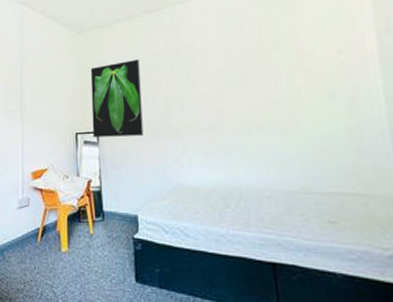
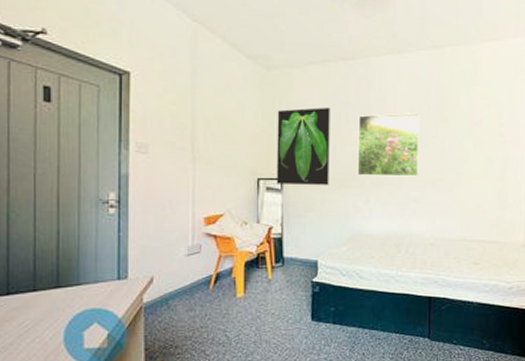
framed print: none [167,51,242,124] -> present [357,112,420,177]

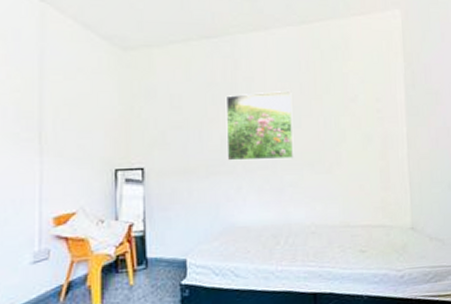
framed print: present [276,107,330,185] -> none [136,88,196,175]

